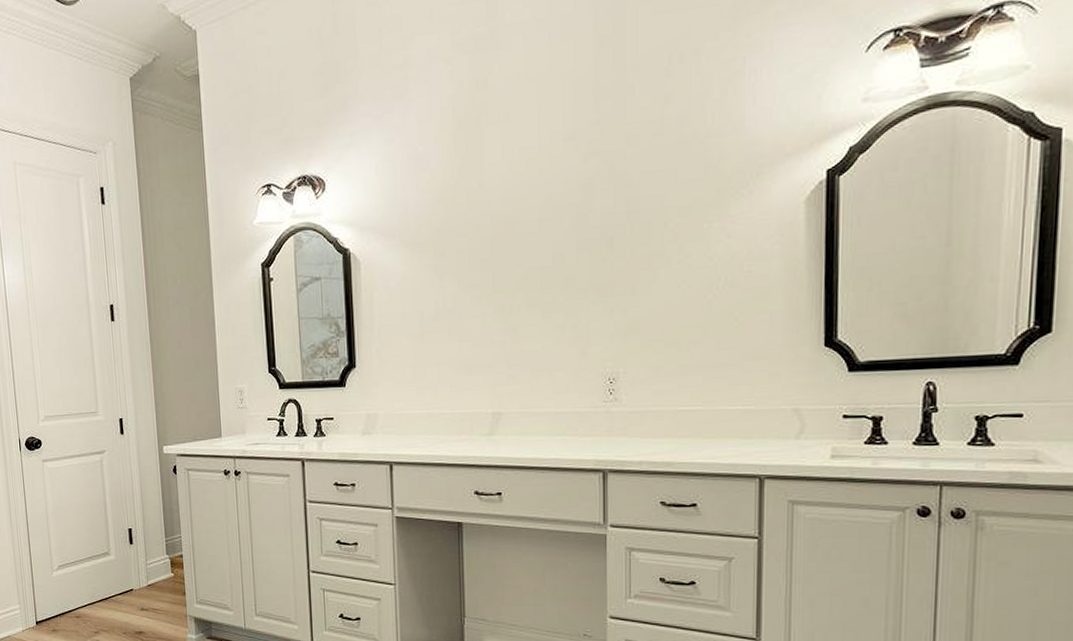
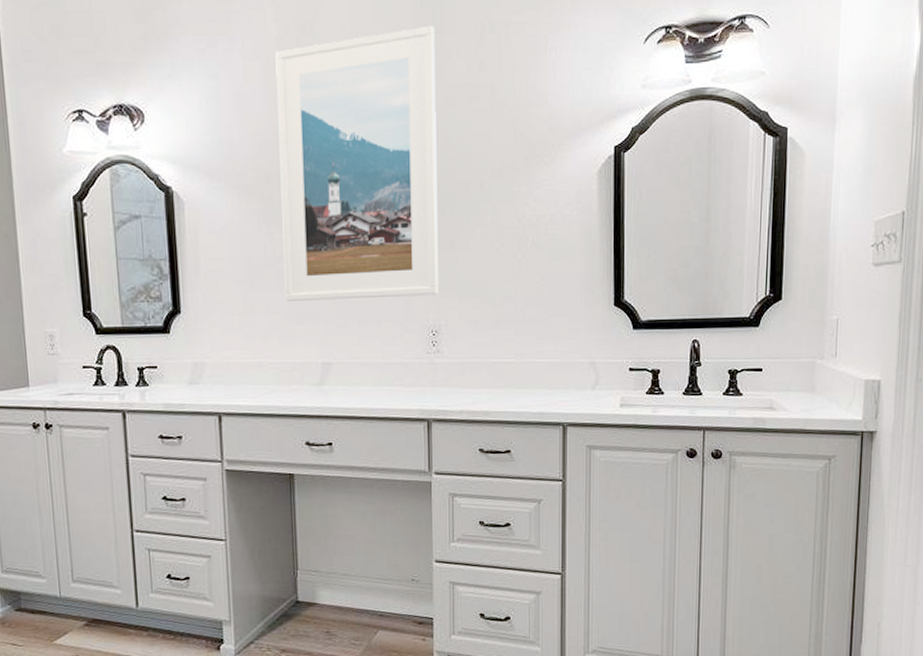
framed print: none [449,63,618,353] -> present [275,25,439,301]

